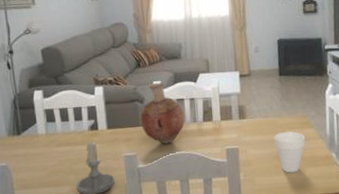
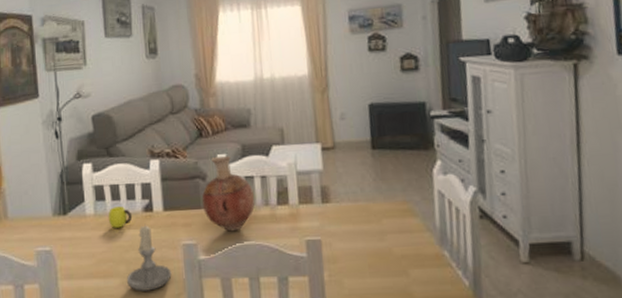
cup: none [58,126,80,145] -> present [108,206,133,228]
cup: present [274,131,306,173] -> none [366,221,408,275]

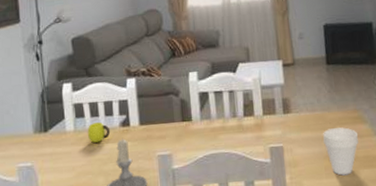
vase: present [201,155,255,232] -> none [175,72,224,142]
cup: none [366,221,408,275] -> present [323,127,359,176]

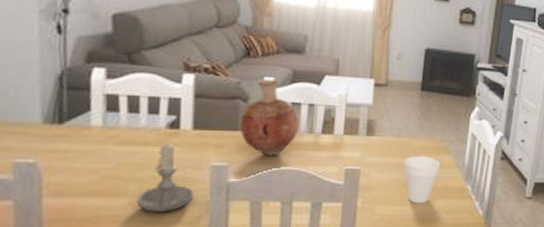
cup: present [87,122,111,143] -> none [120,120,153,143]
vase: none [175,72,224,142] -> present [239,78,300,156]

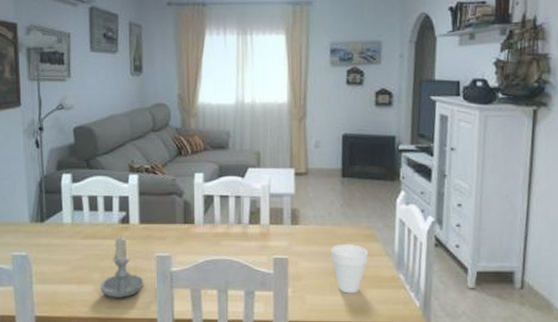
vase: present [239,78,300,156] -> none [177,174,229,247]

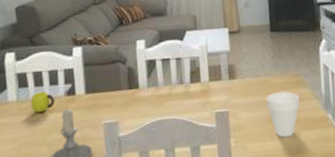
cup: none [85,217,109,237] -> present [30,92,55,113]

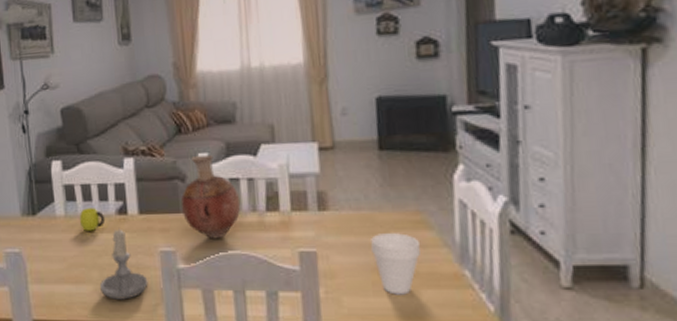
vase: none [122,40,171,109] -> present [180,154,241,239]

